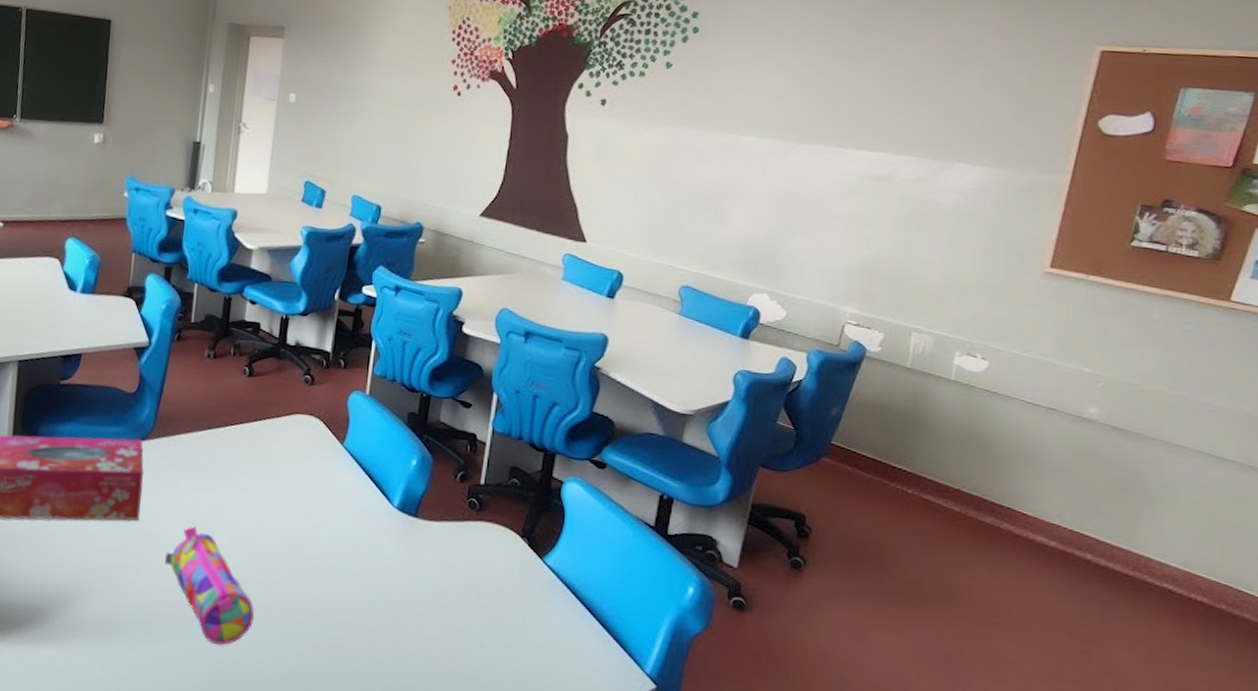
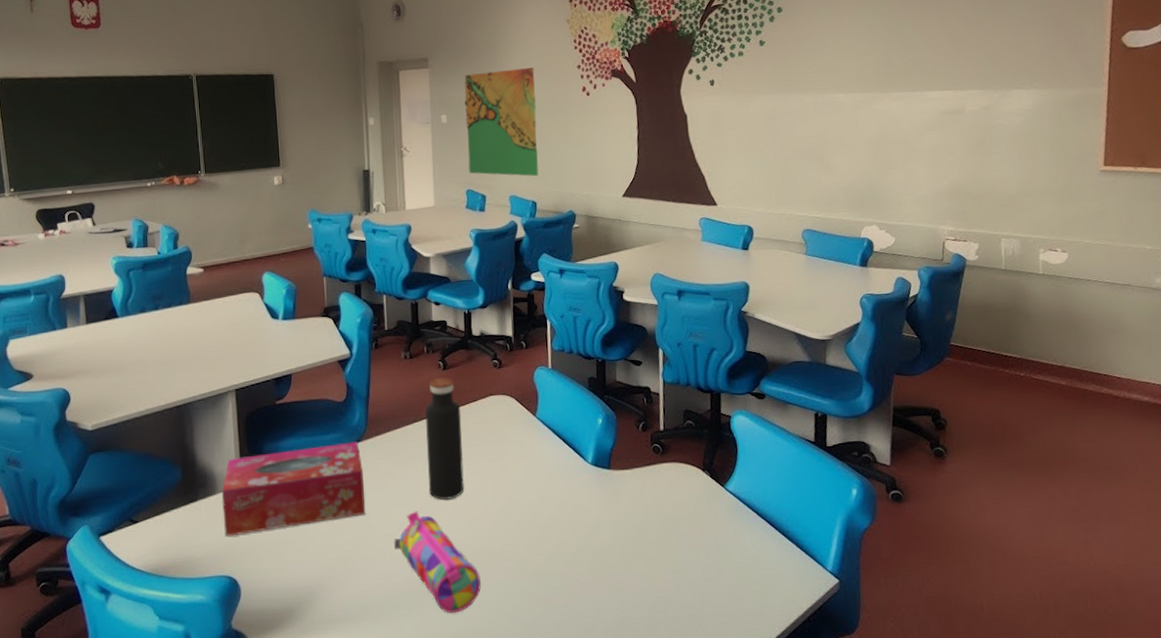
water bottle: none [212,383,261,521] -> present [425,376,464,501]
map: none [311,51,403,179] -> present [464,68,539,177]

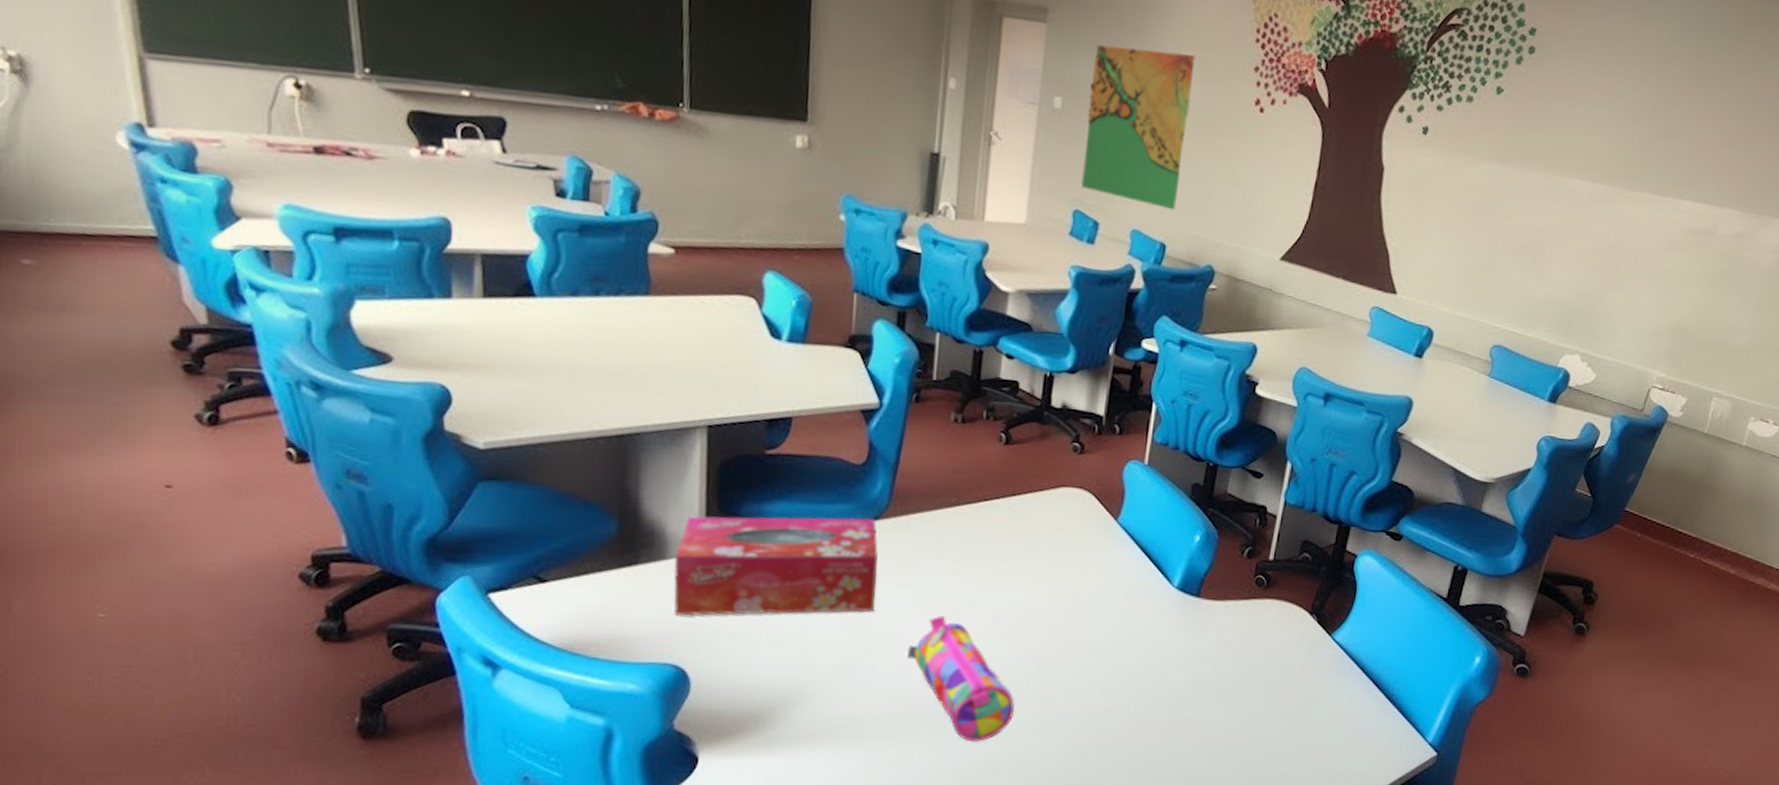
water bottle: present [425,376,464,501] -> none [963,452,1021,608]

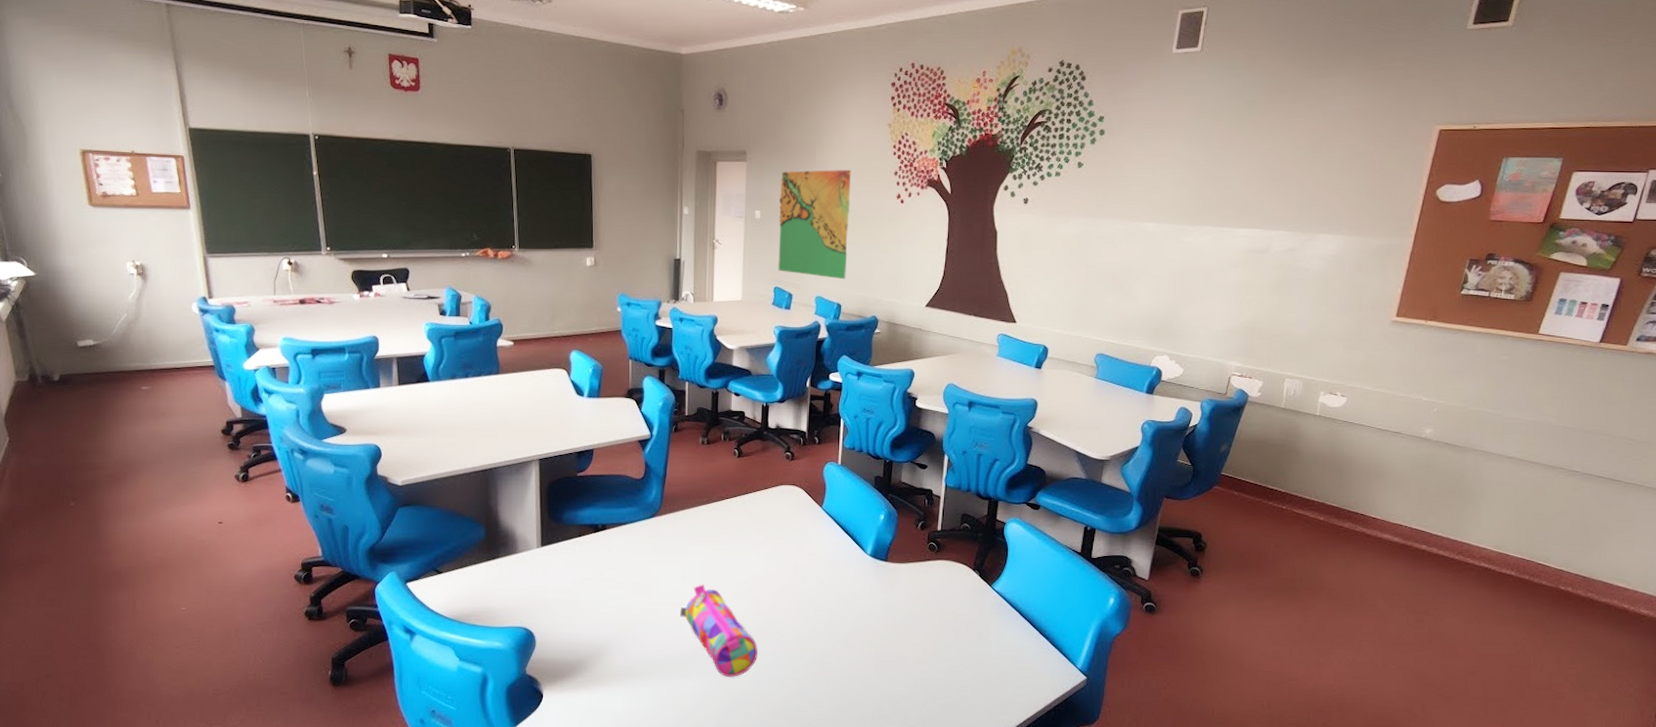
tissue box: present [673,515,878,616] -> none [521,517,656,593]

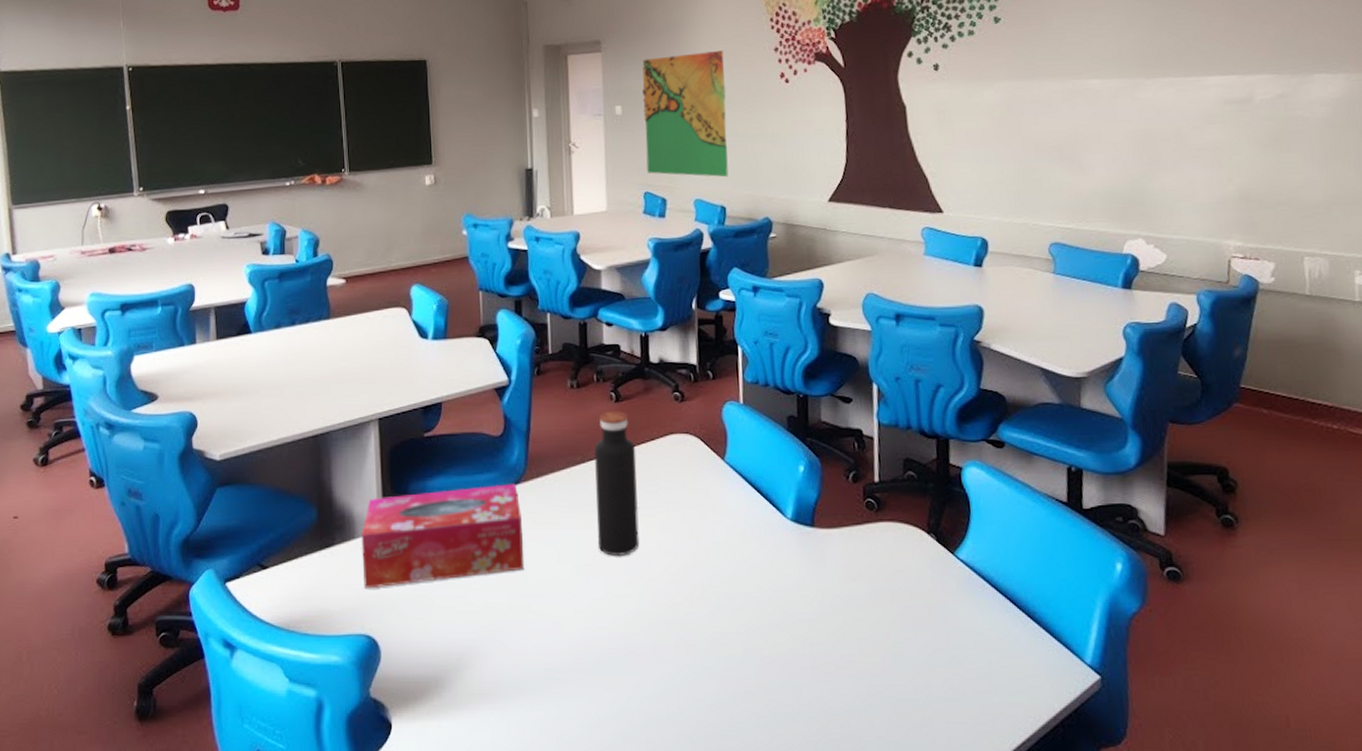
tissue box: none [521,517,656,593] -> present [361,483,525,589]
pencil case: present [680,584,758,677] -> none [557,568,658,692]
water bottle: none [716,463,752,577] -> present [594,410,640,557]

